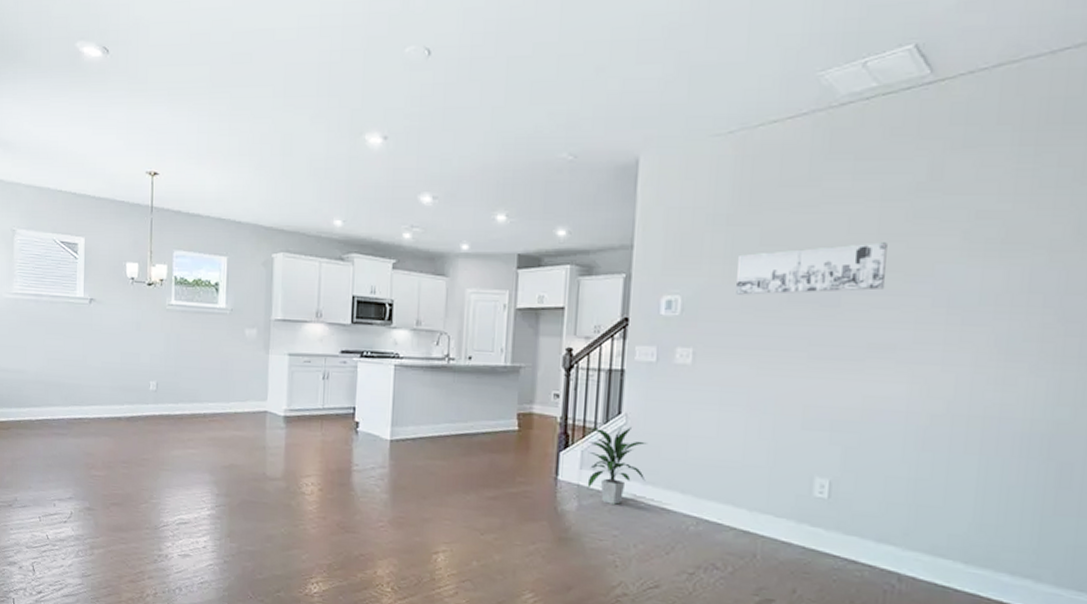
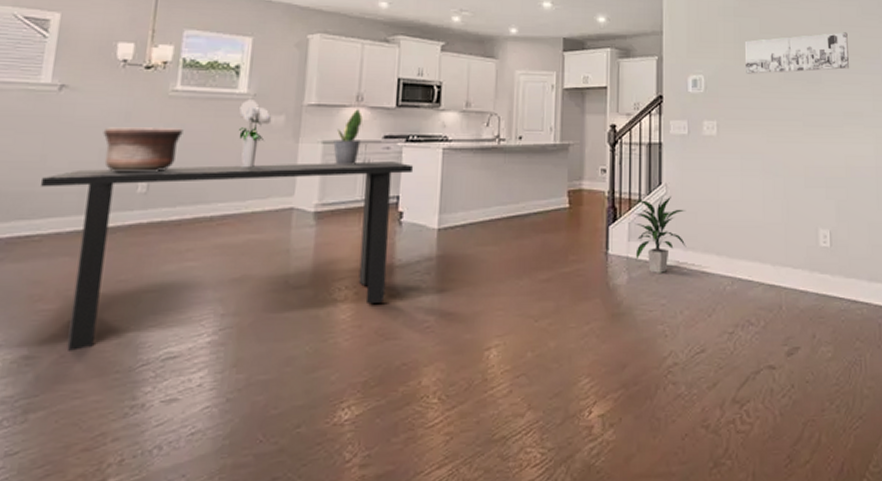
dining table: none [84,368,368,509] -> present [40,161,414,351]
ceramic pot: none [122,335,179,374] -> present [103,127,183,173]
bouquet: none [220,314,246,374] -> present [239,99,272,167]
potted plant: none [297,323,322,376] -> present [333,108,363,164]

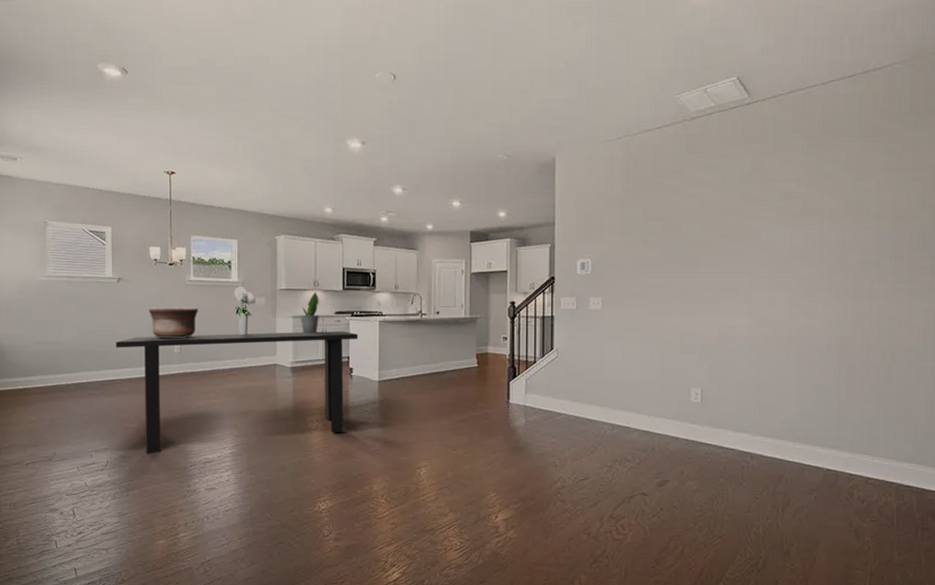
indoor plant: present [633,195,686,273] -> none [529,358,574,419]
wall art: present [744,32,850,74] -> none [628,216,729,257]

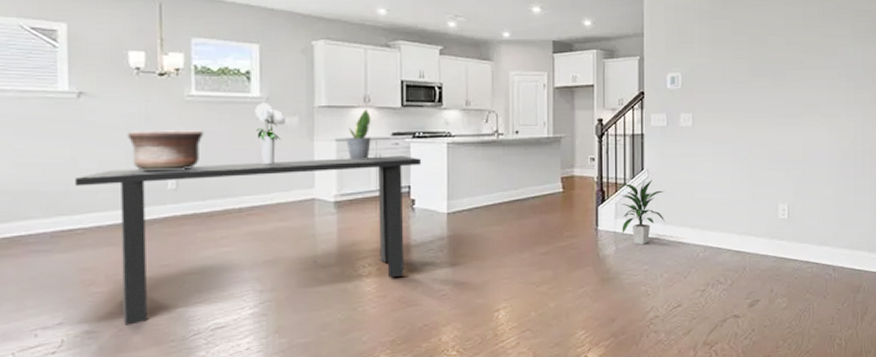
indoor plant: none [529,358,574,419] -> present [619,179,666,245]

